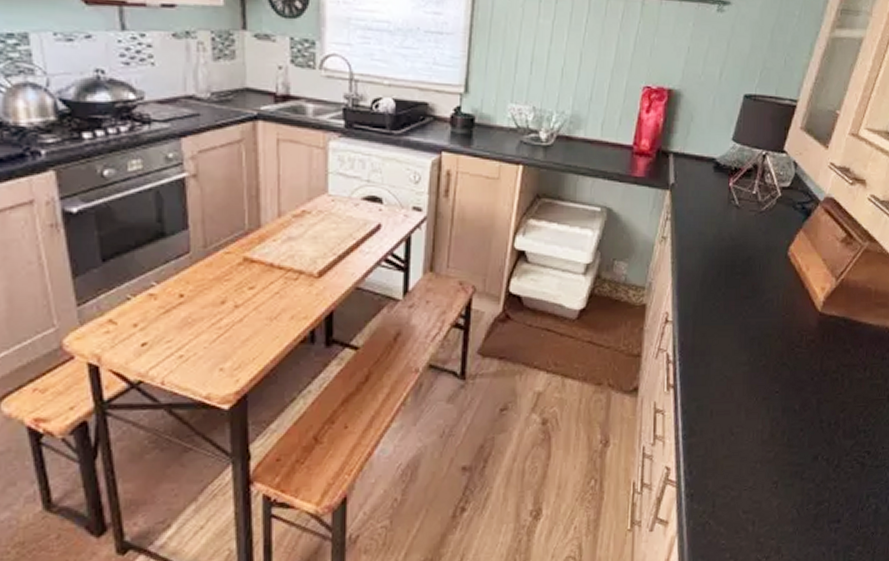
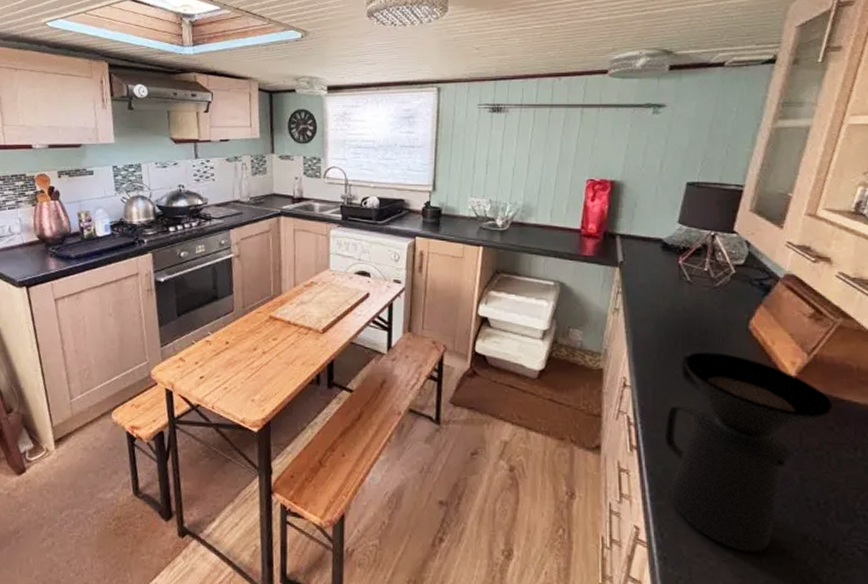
coffee maker: none [700,281,851,479] -> present [664,351,832,553]

